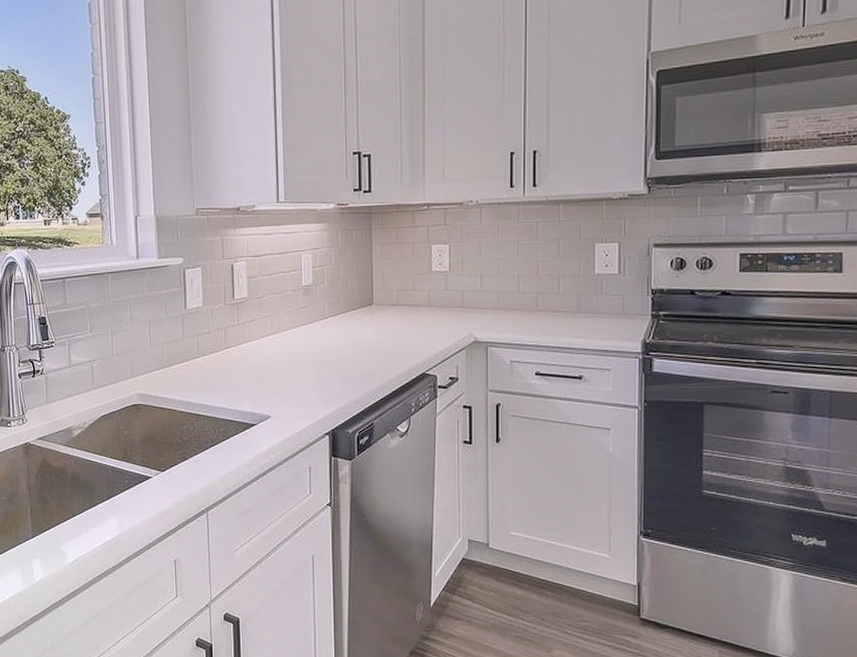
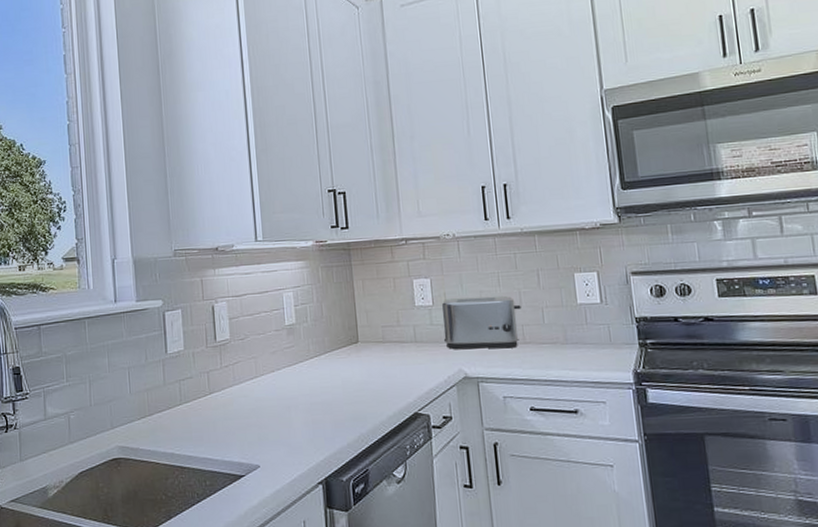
toaster: none [458,264,538,315] -> present [441,296,522,349]

